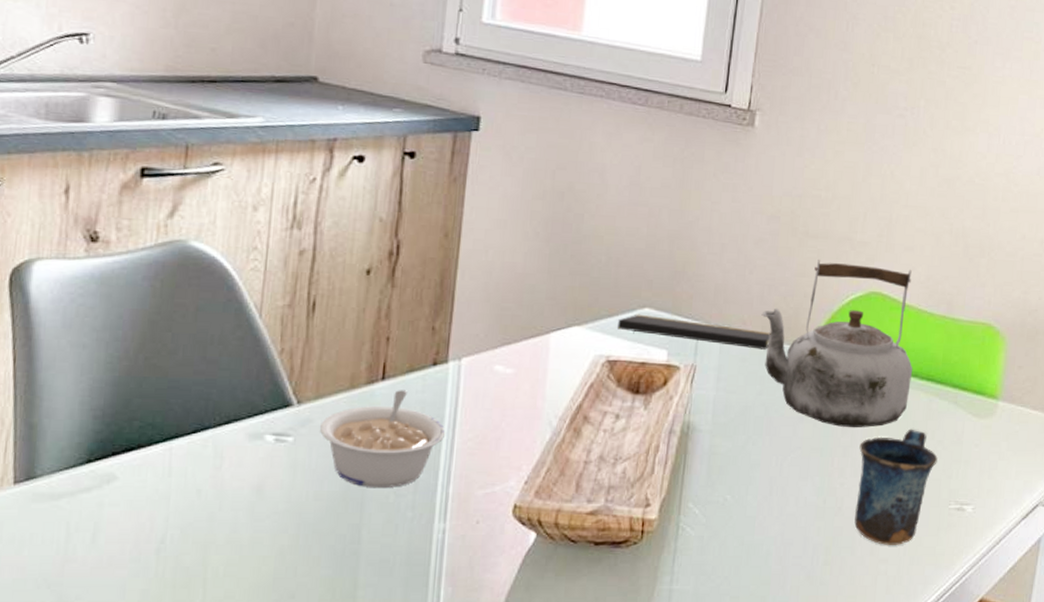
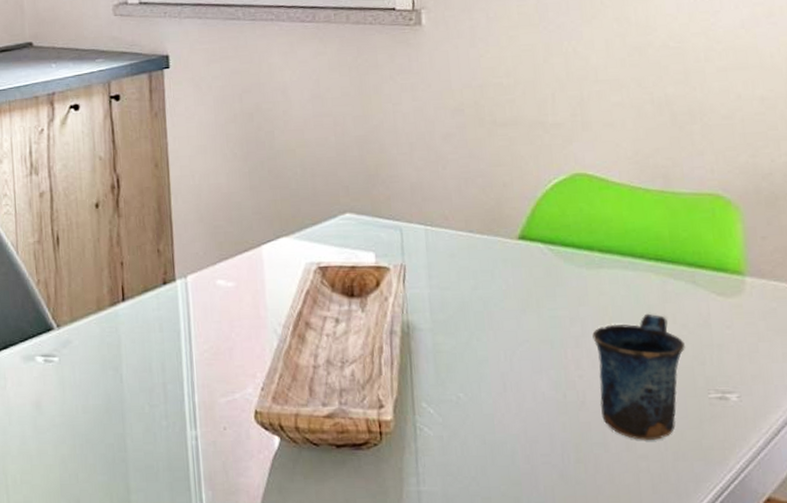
legume: present [320,390,446,489] -> none [78,309,184,400]
notepad: present [618,314,771,350] -> none [322,219,476,244]
kettle: present [761,260,913,428] -> none [462,146,639,317]

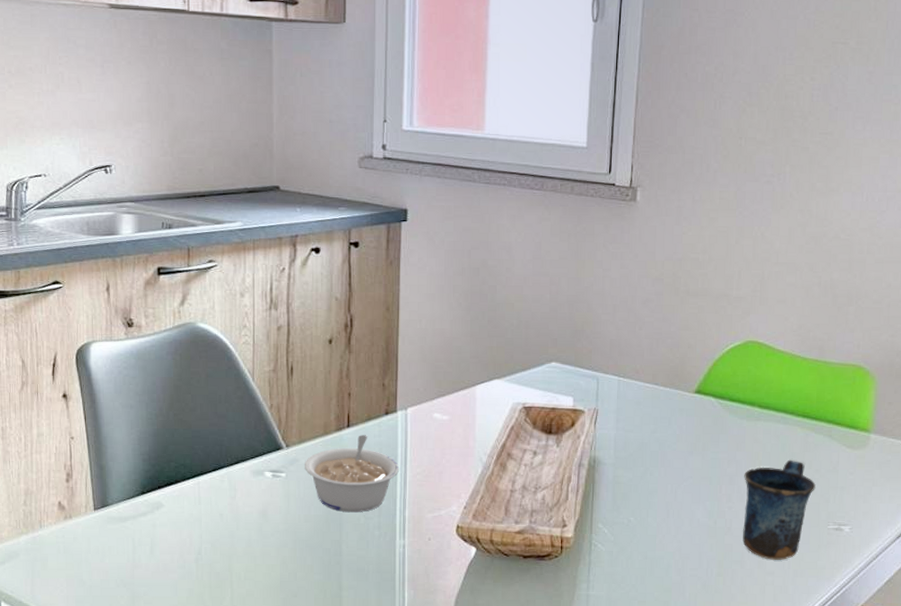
legume: none [78,309,184,400] -> present [305,435,400,513]

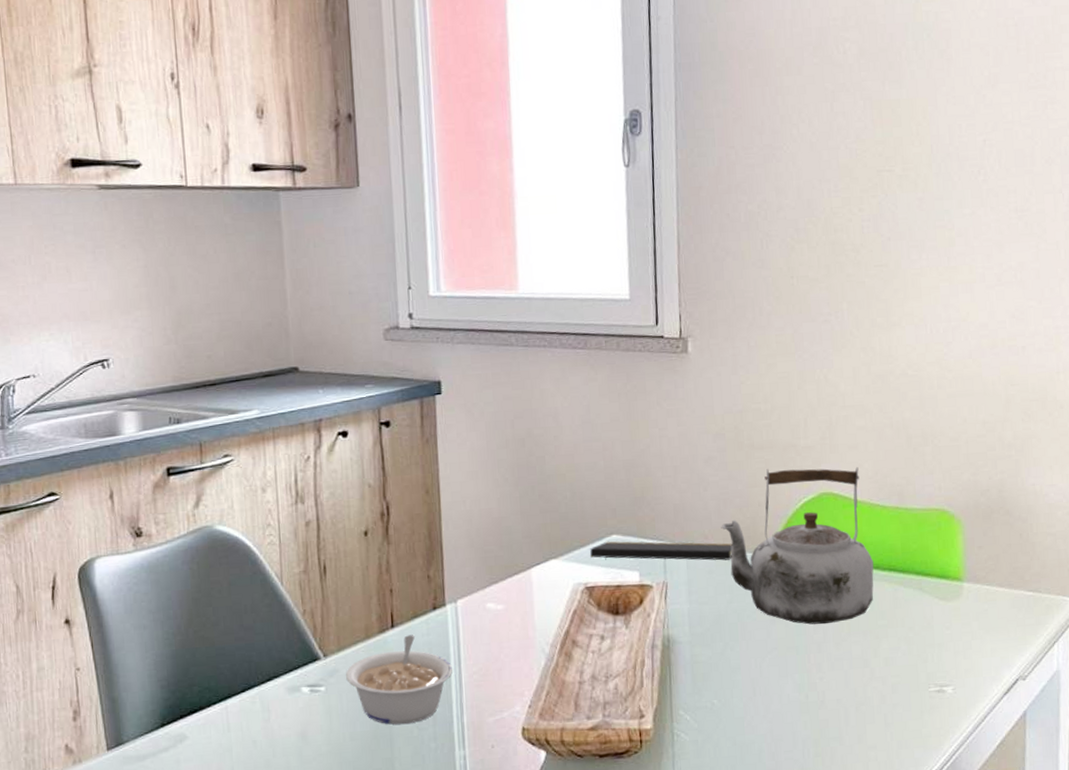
notepad: none [530,367,661,394] -> present [590,541,733,561]
kettle: none [651,315,790,460] -> present [721,467,874,625]
mug: present [743,459,816,560] -> none [833,619,911,733]

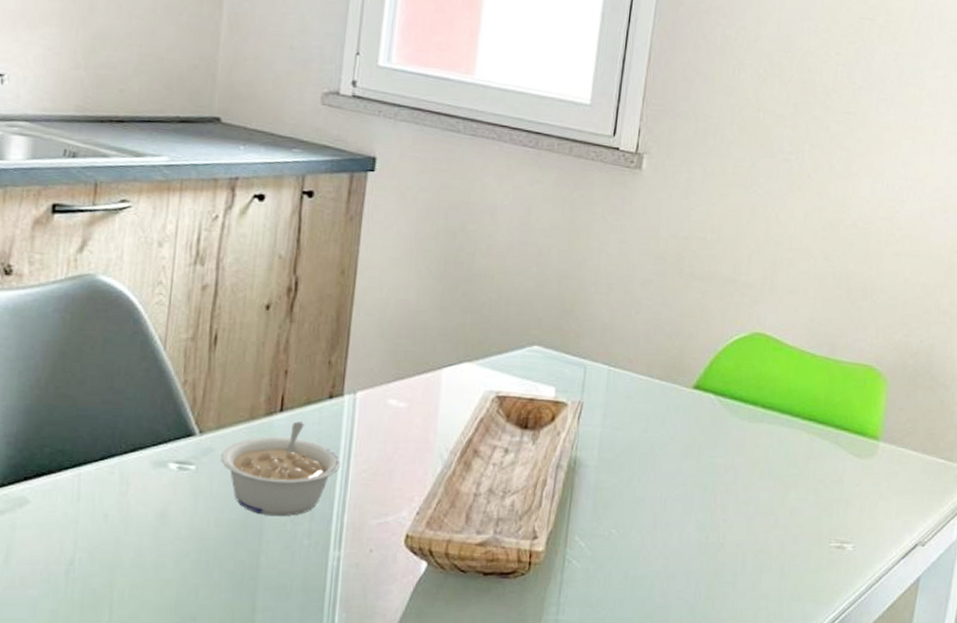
notepad: present [590,541,733,561] -> none [507,351,656,388]
kettle: present [721,467,874,625] -> none [647,301,796,466]

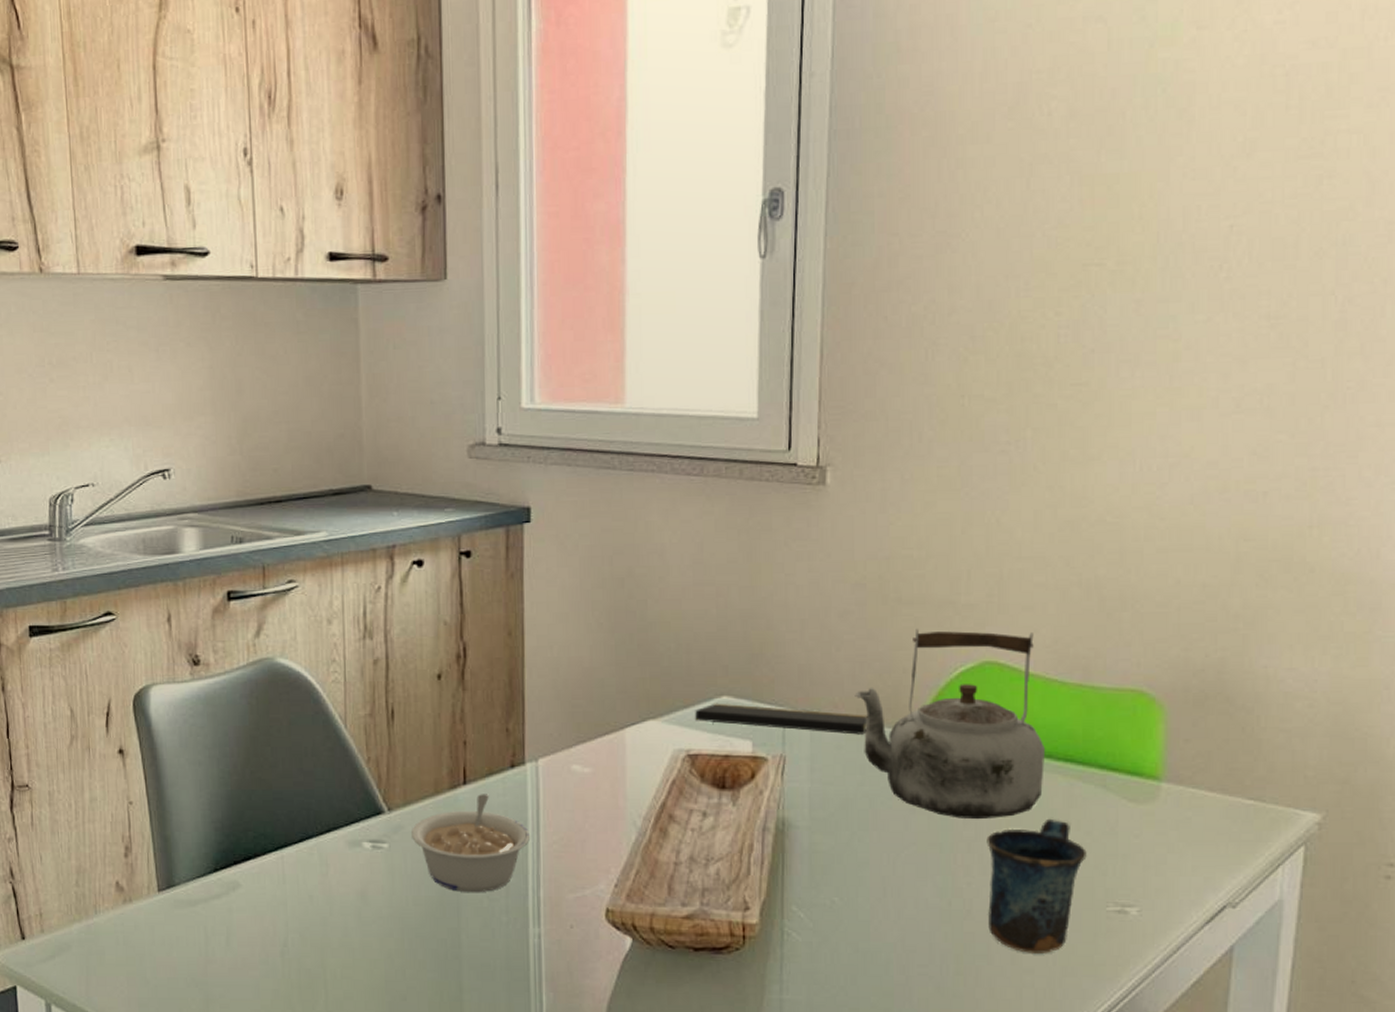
notepad: none [507,351,656,388] -> present [695,703,868,735]
kettle: none [647,301,796,466] -> present [854,629,1046,820]
mug: none [736,467,819,581] -> present [987,818,1087,953]

